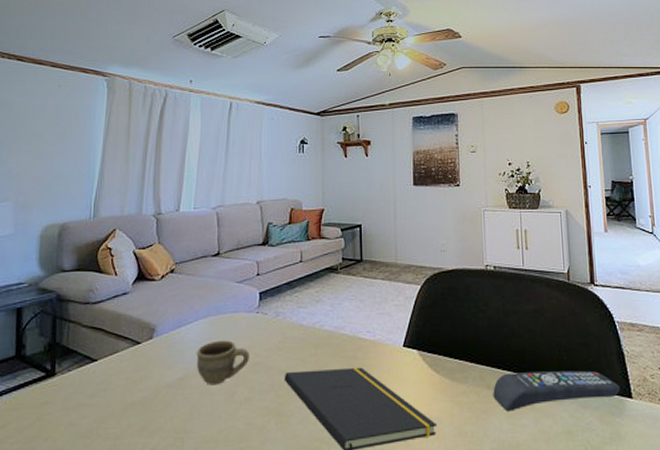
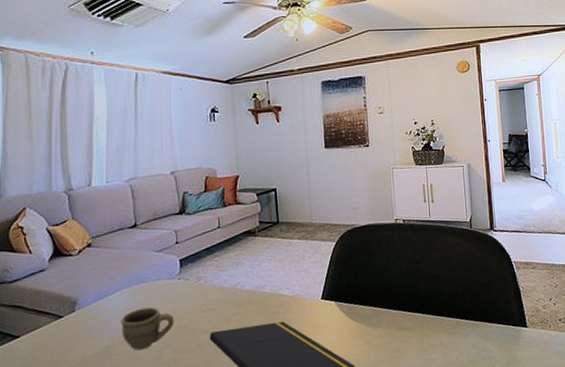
remote control: present [493,370,620,412] -> none [405,306,517,349]

